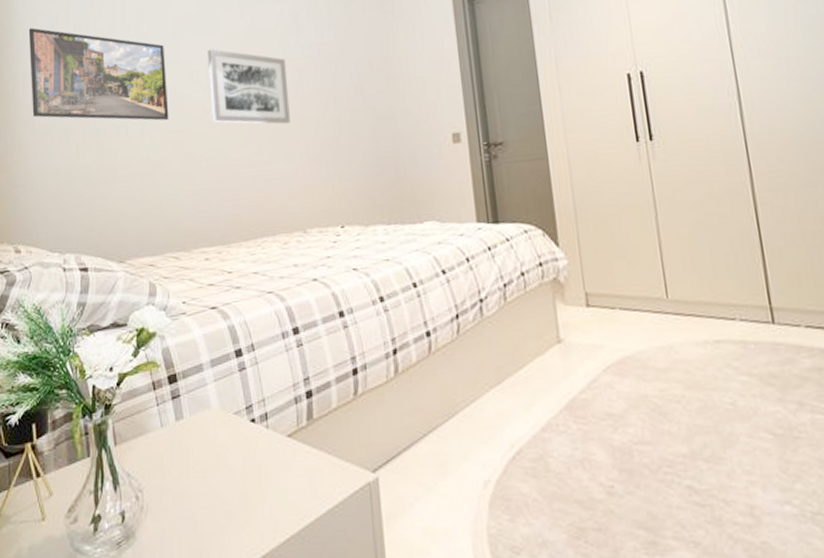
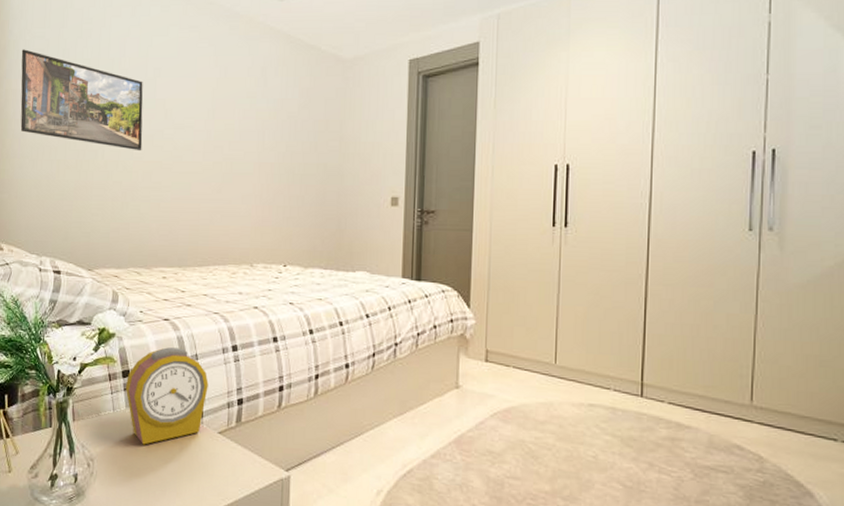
alarm clock: none [173,339,270,464] -> present [125,347,209,445]
wall art: present [208,48,290,125] -> none [180,91,251,169]

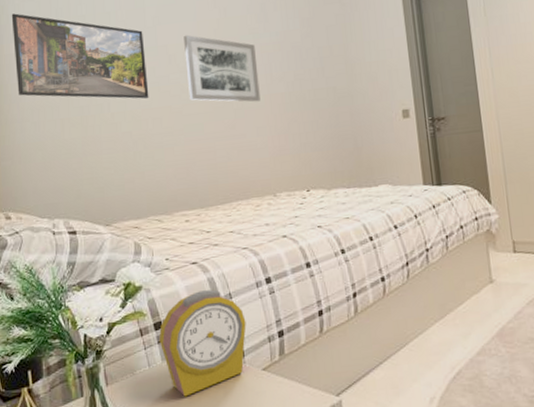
wall art: none [180,91,251,169] -> present [184,35,261,102]

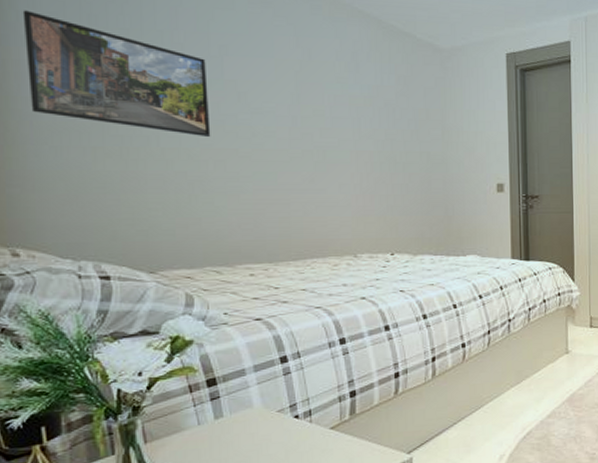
alarm clock: present [159,289,246,397] -> none [212,347,315,455]
wall art: present [184,35,261,102] -> none [257,72,345,157]

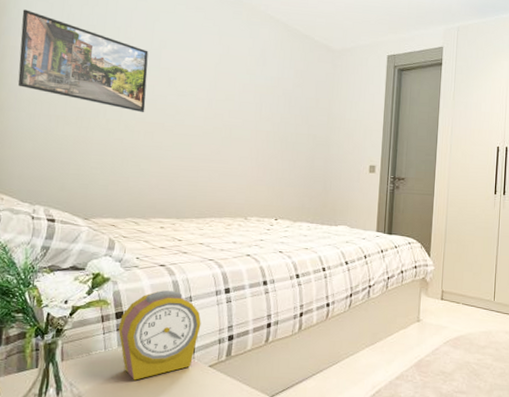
alarm clock: none [212,347,315,455] -> present [118,290,201,381]

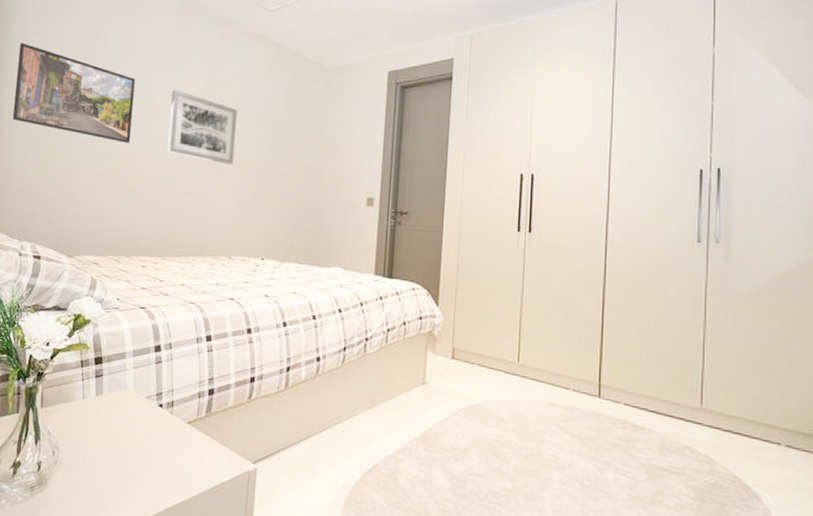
alarm clock: present [118,290,201,381] -> none [96,335,181,434]
wall art: none [182,63,250,135] -> present [167,89,237,165]

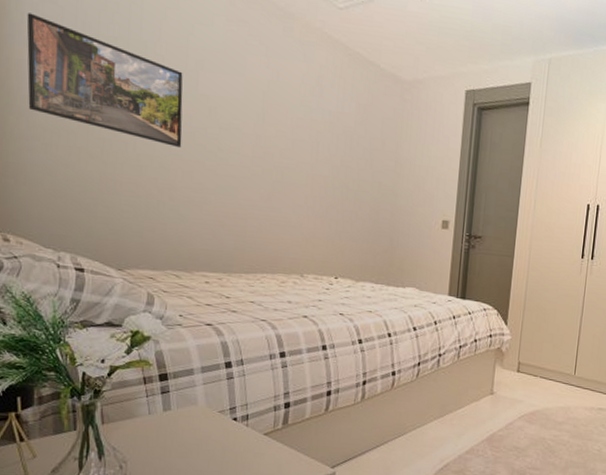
wall art: present [167,89,237,165] -> none [226,89,305,179]

